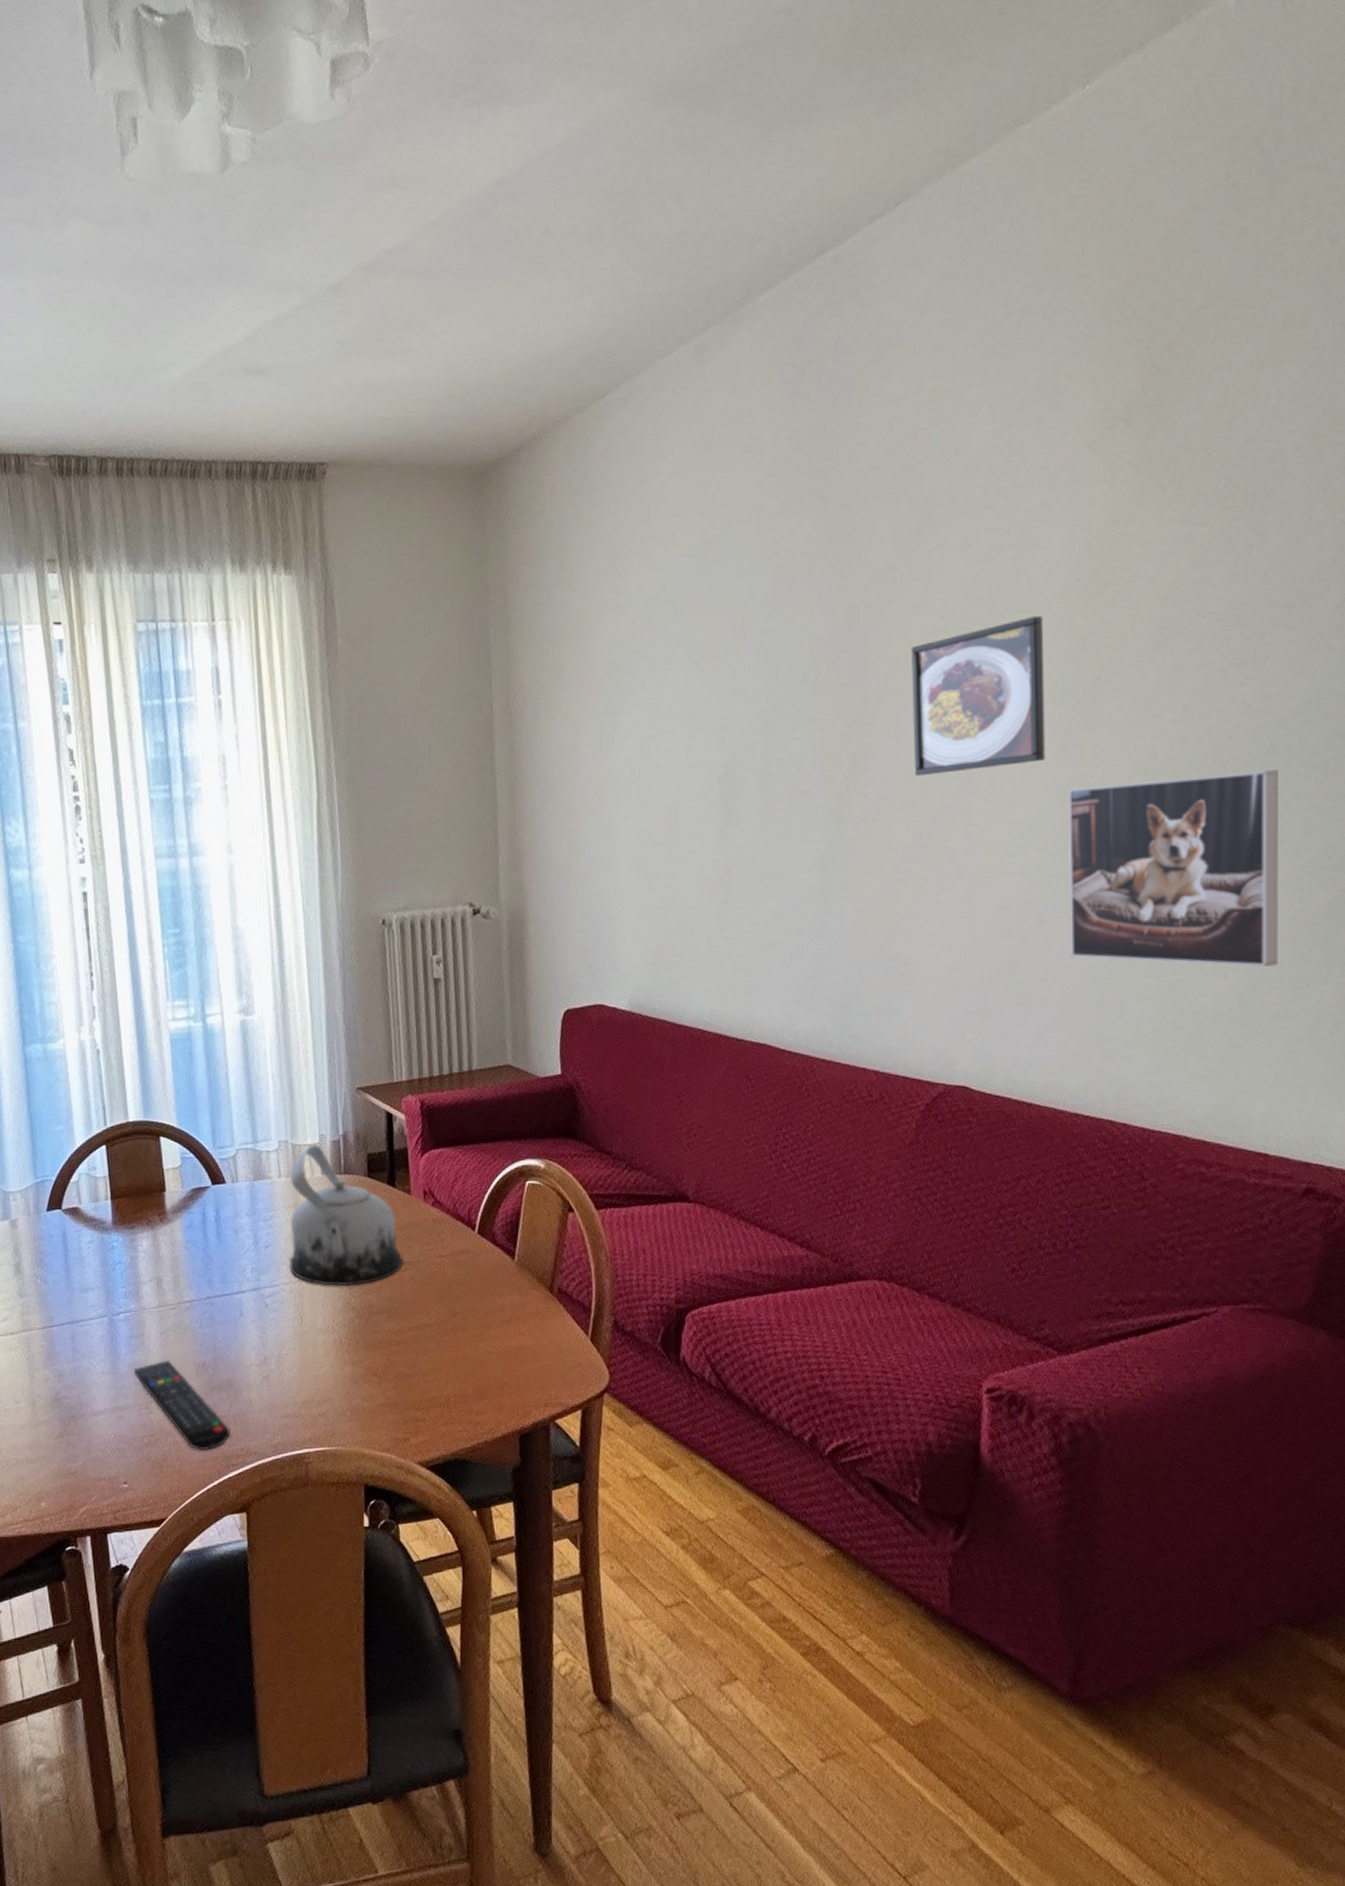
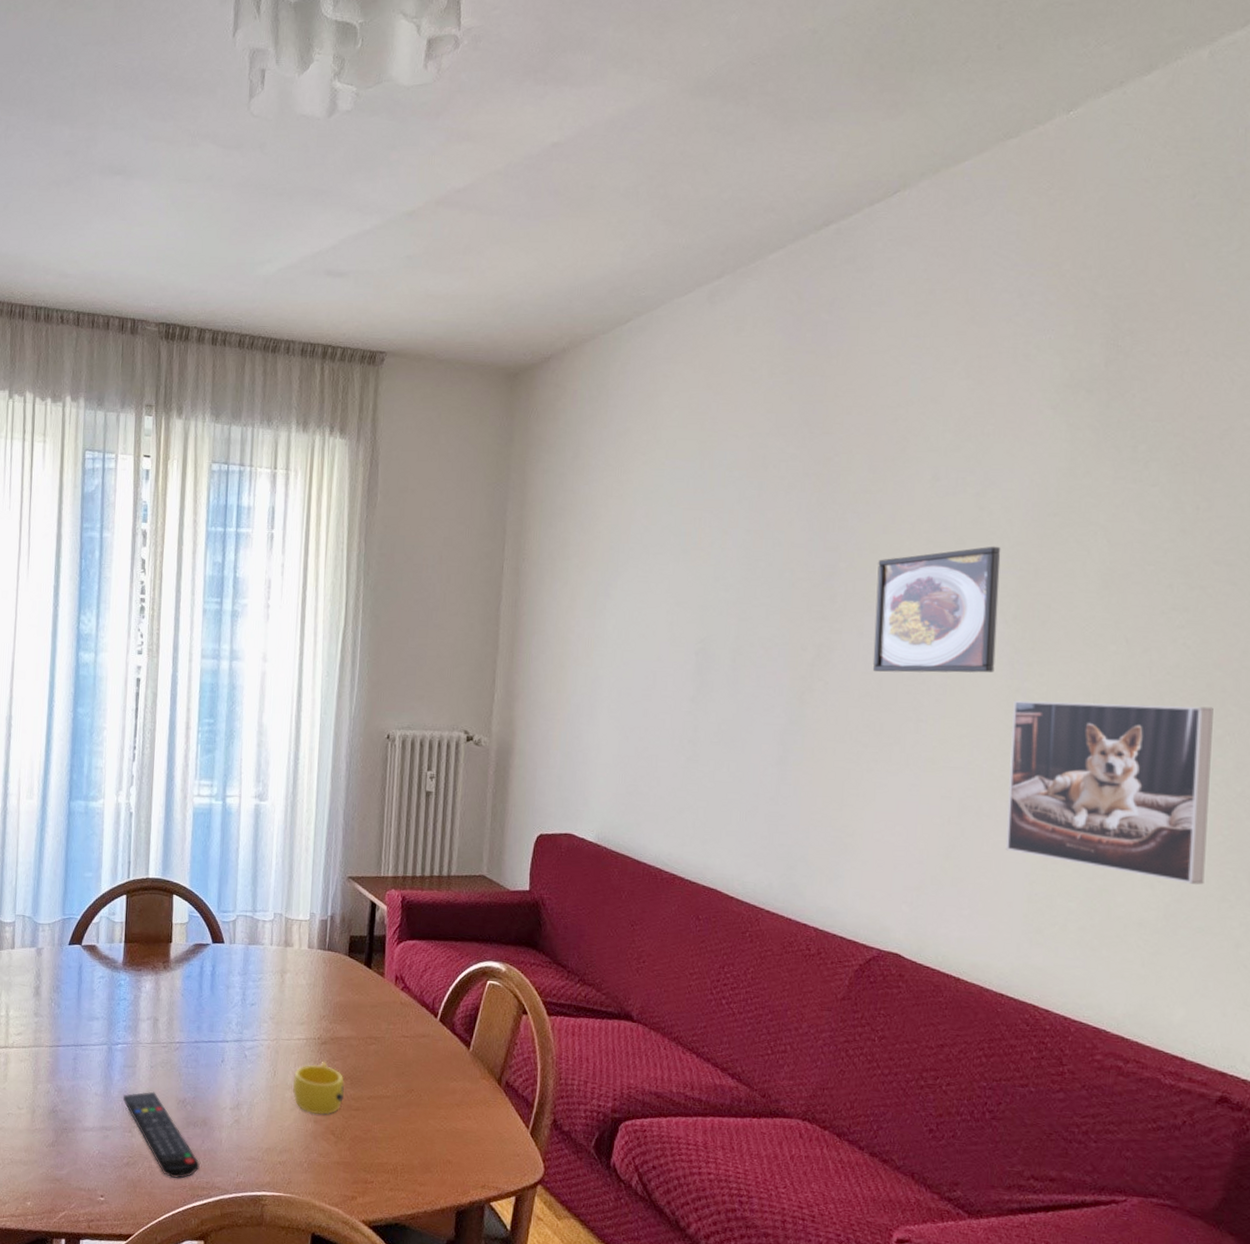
teapot: present [288,1144,403,1287] -> none [269,920,370,1052]
cup: none [323,1298,382,1356] -> present [292,1062,344,1115]

